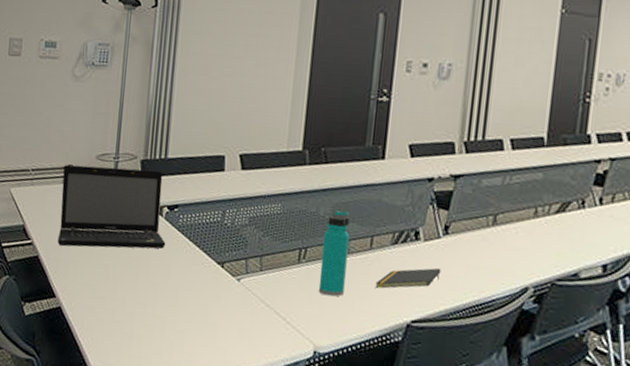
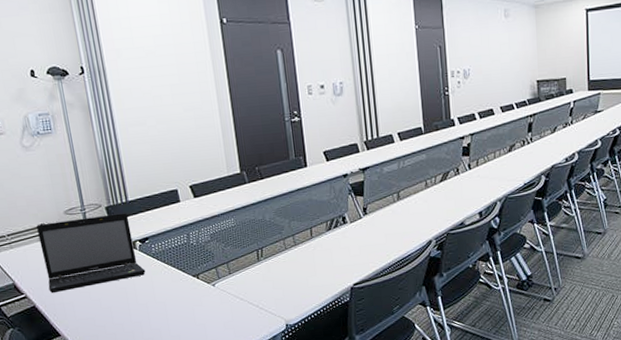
water bottle: present [318,210,350,297] -> none [273,213,299,281]
notepad: present [375,267,441,289] -> none [321,240,368,266]

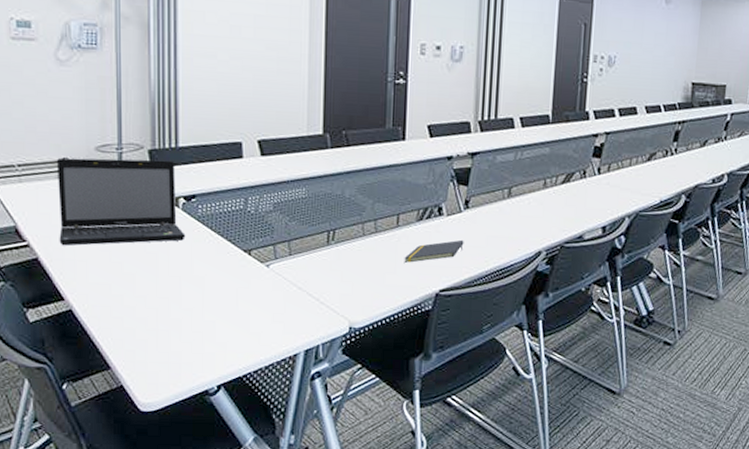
notepad: none [321,240,368,266] -> present [404,239,464,263]

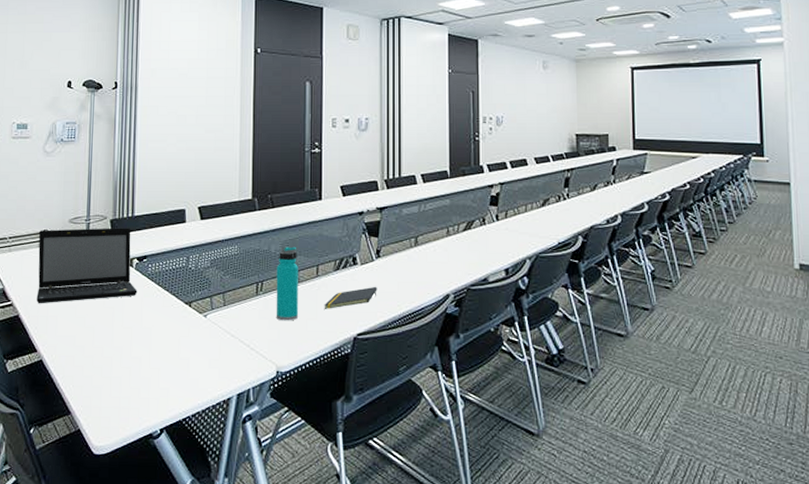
water bottle: none [349,191,376,274] -> present [276,246,298,321]

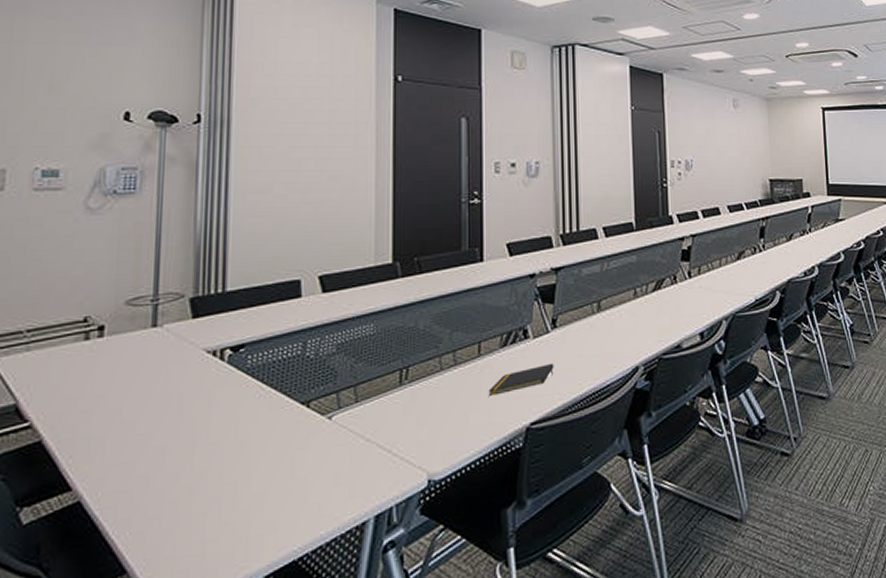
laptop: present [36,228,138,304] -> none [71,308,231,422]
water bottle: present [276,246,298,321] -> none [426,320,455,415]

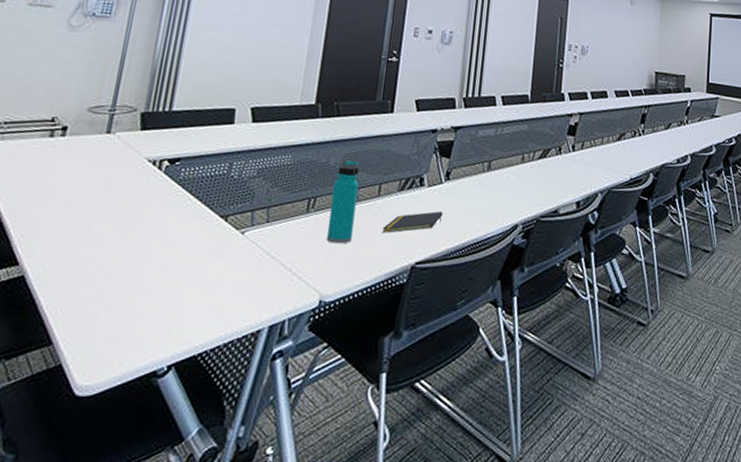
water bottle: none [426,320,455,415] -> present [326,160,360,244]

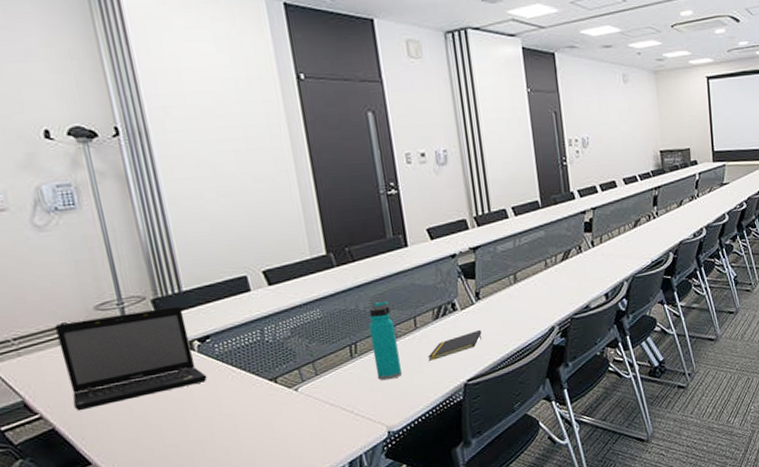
laptop: none [28,117,166,207] -> present [55,306,207,411]

